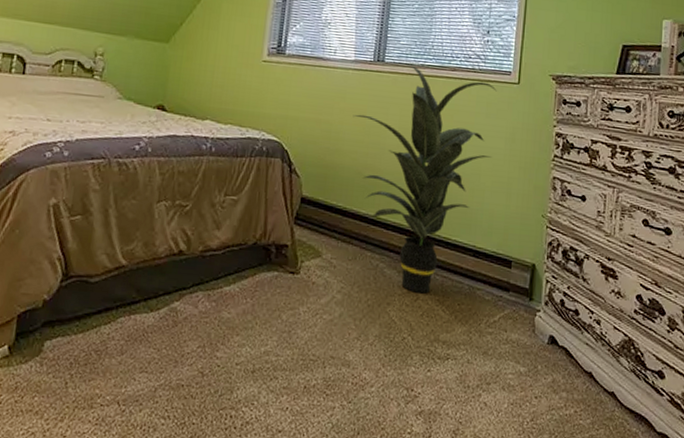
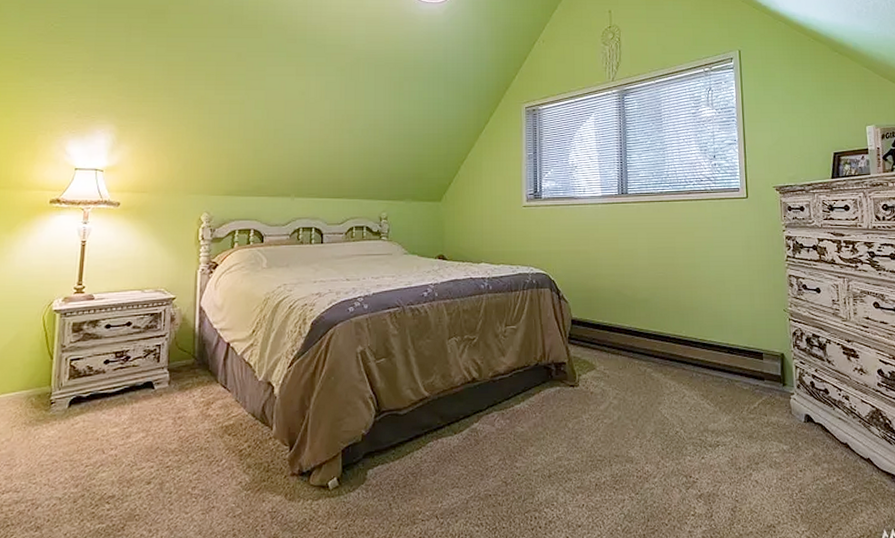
indoor plant: present [352,65,497,294] -> none [606,194,732,391]

